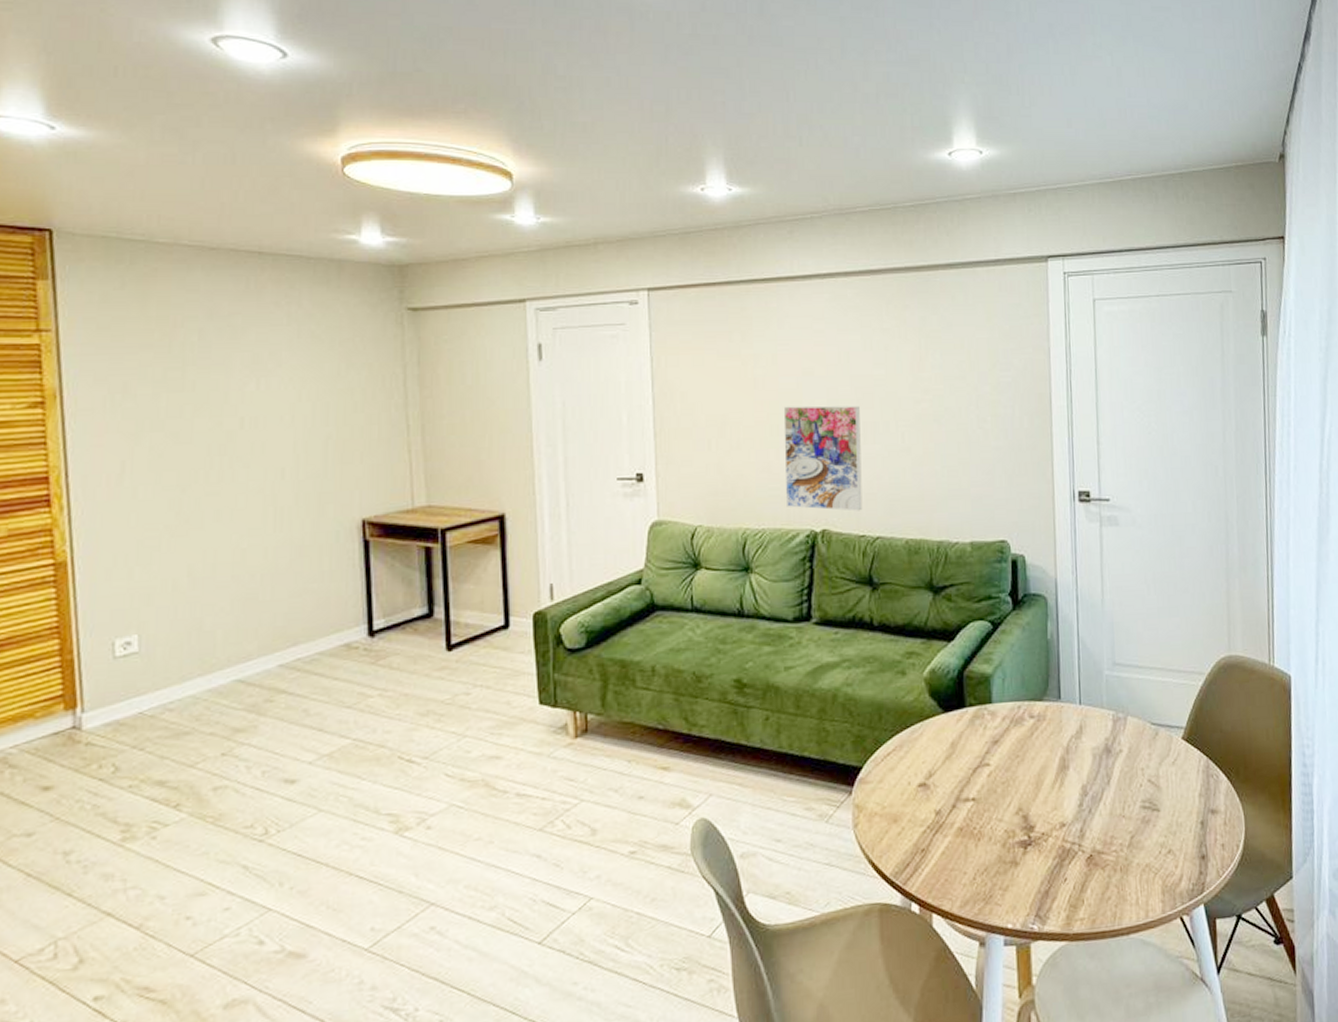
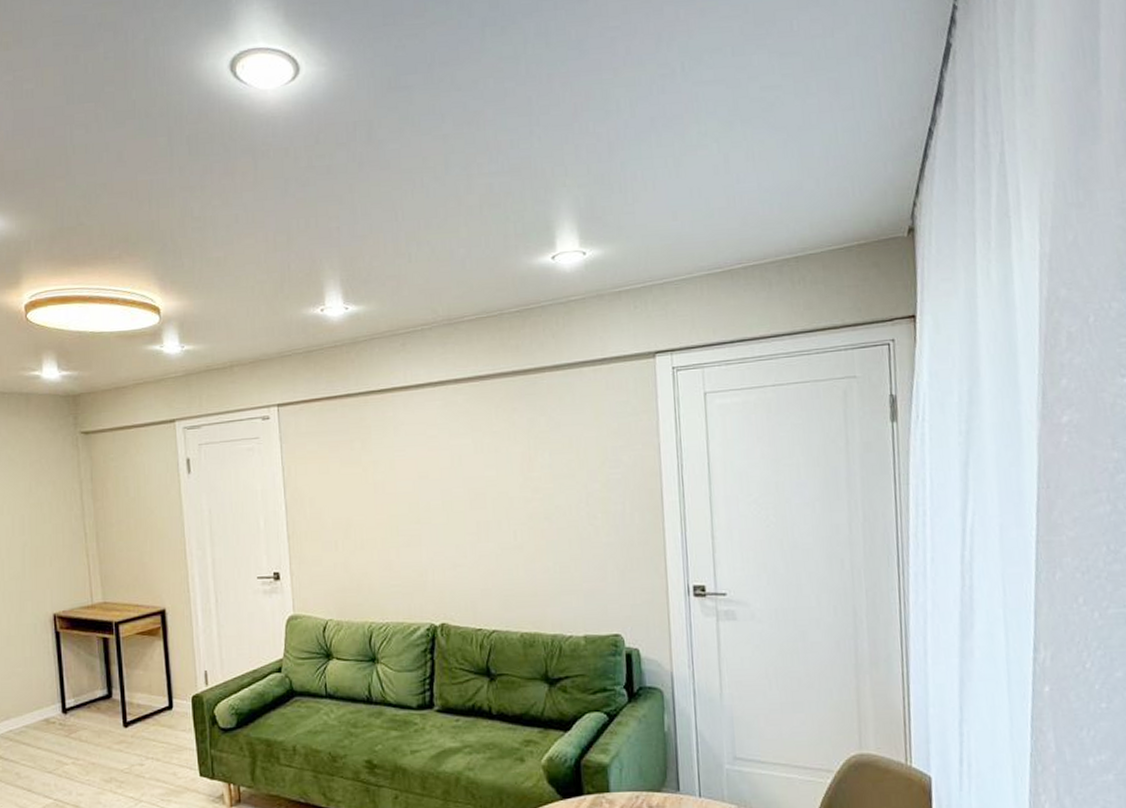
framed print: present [783,405,863,511] -> none [402,506,478,606]

